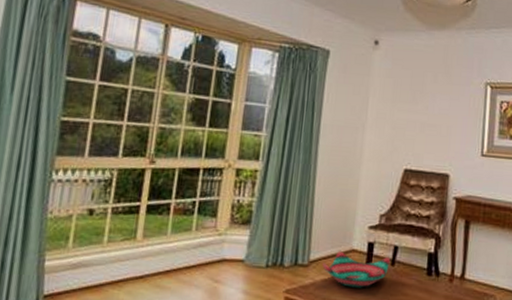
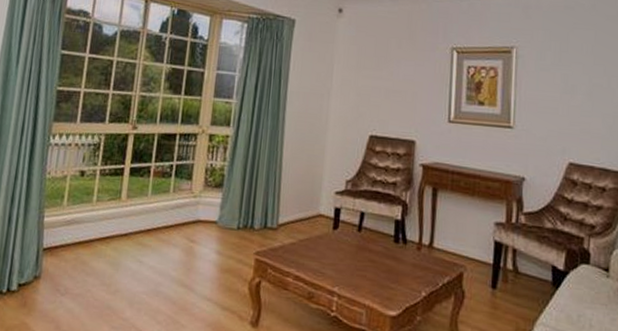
decorative bowl: present [322,250,391,288] -> none [290,214,358,253]

